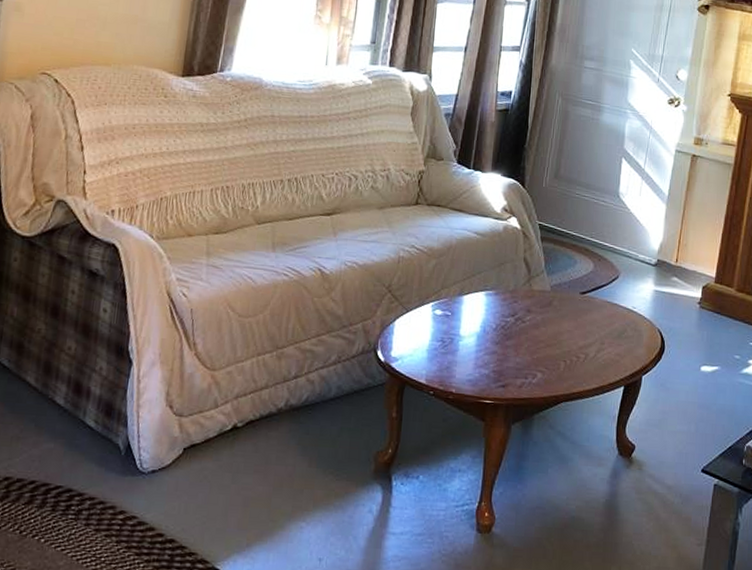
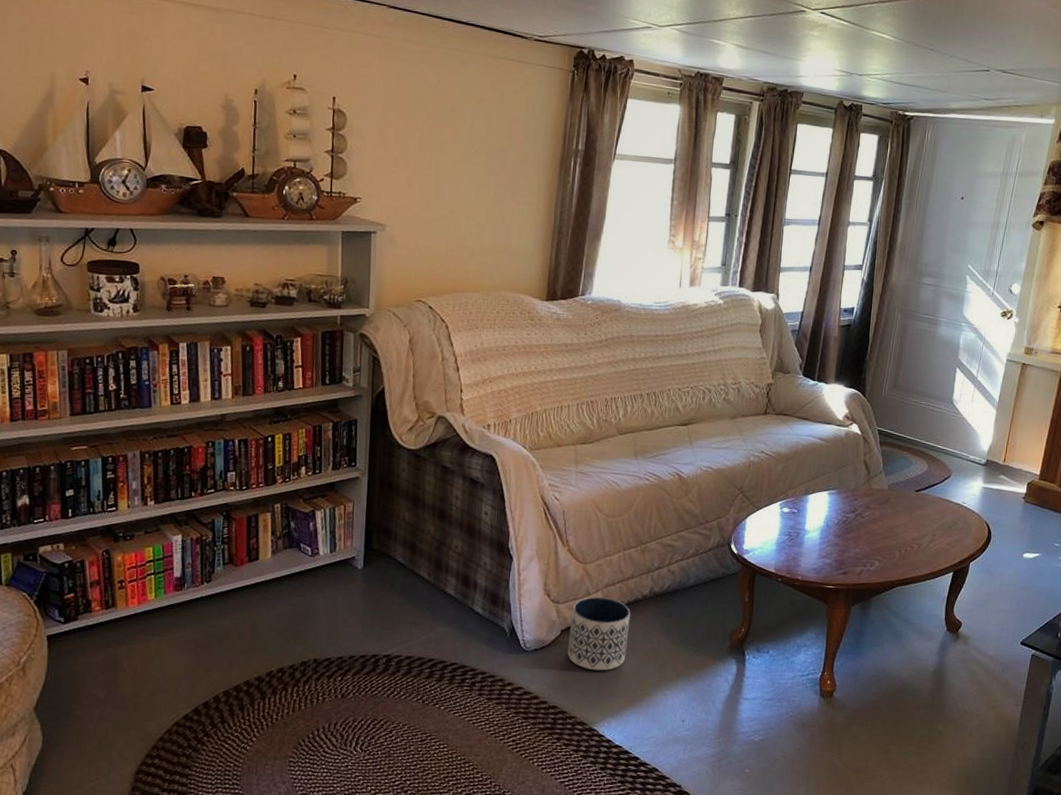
planter: none [189,409,263,498] -> present [567,596,631,671]

